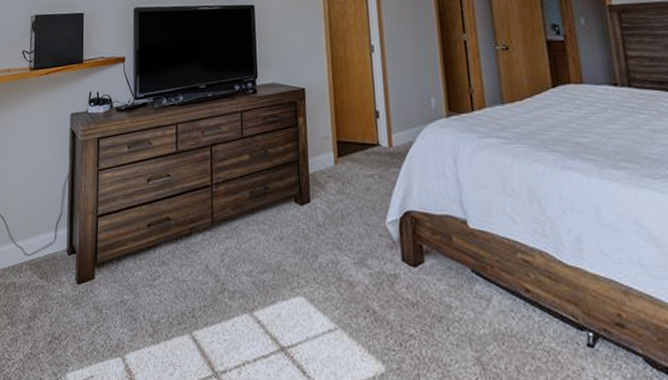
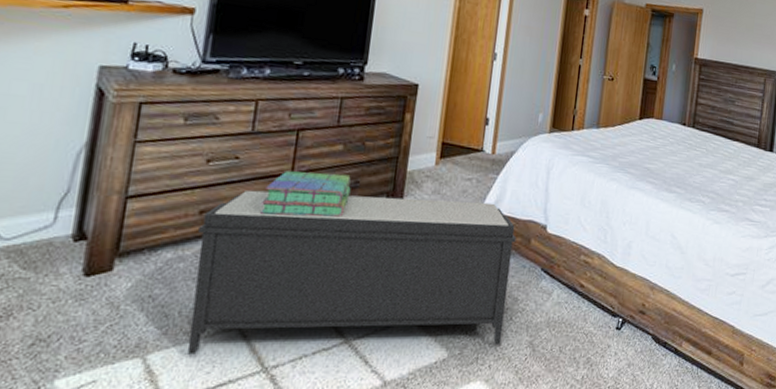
bench: none [149,199,443,360] -> present [187,190,517,355]
stack of books: none [192,182,262,224] -> present [260,171,351,217]

